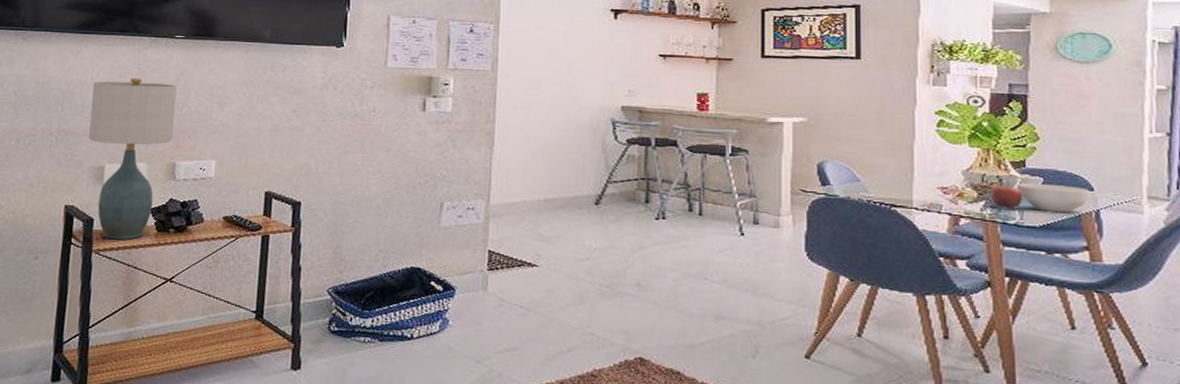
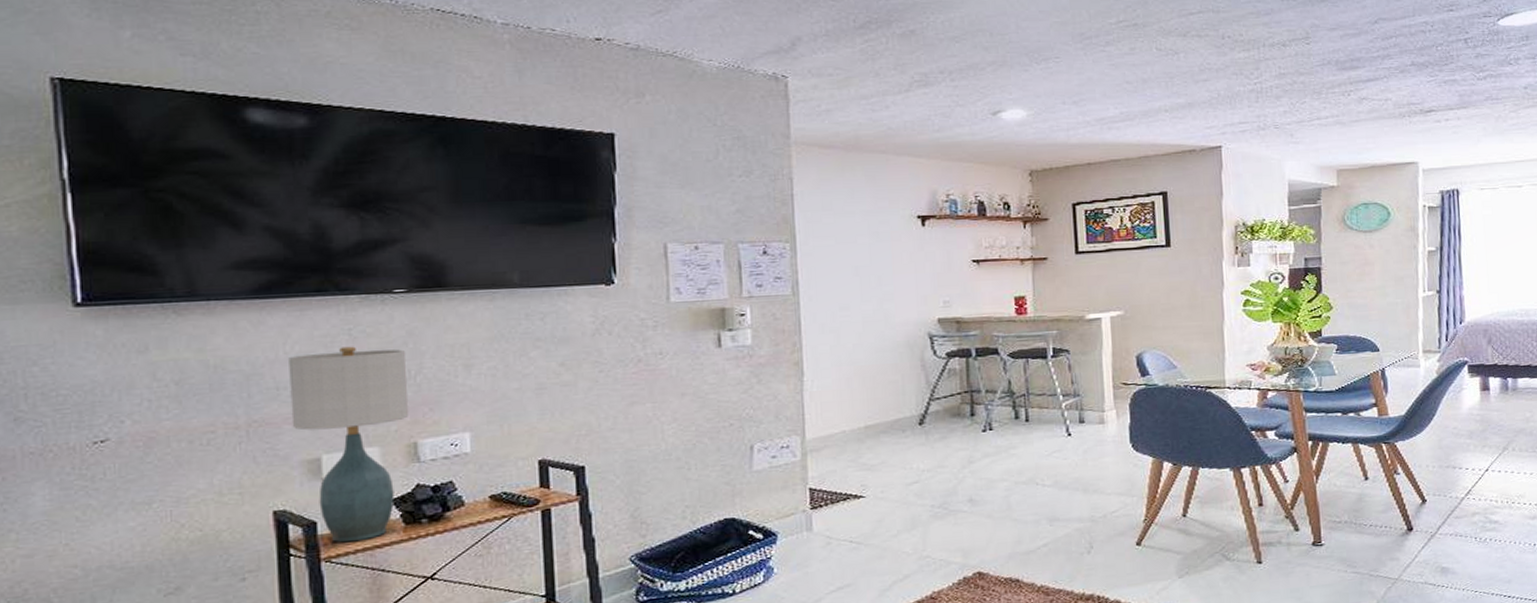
fruit: present [991,183,1022,209] -> none [1293,353,1320,378]
bowl: present [1018,183,1089,213] -> none [1316,349,1376,375]

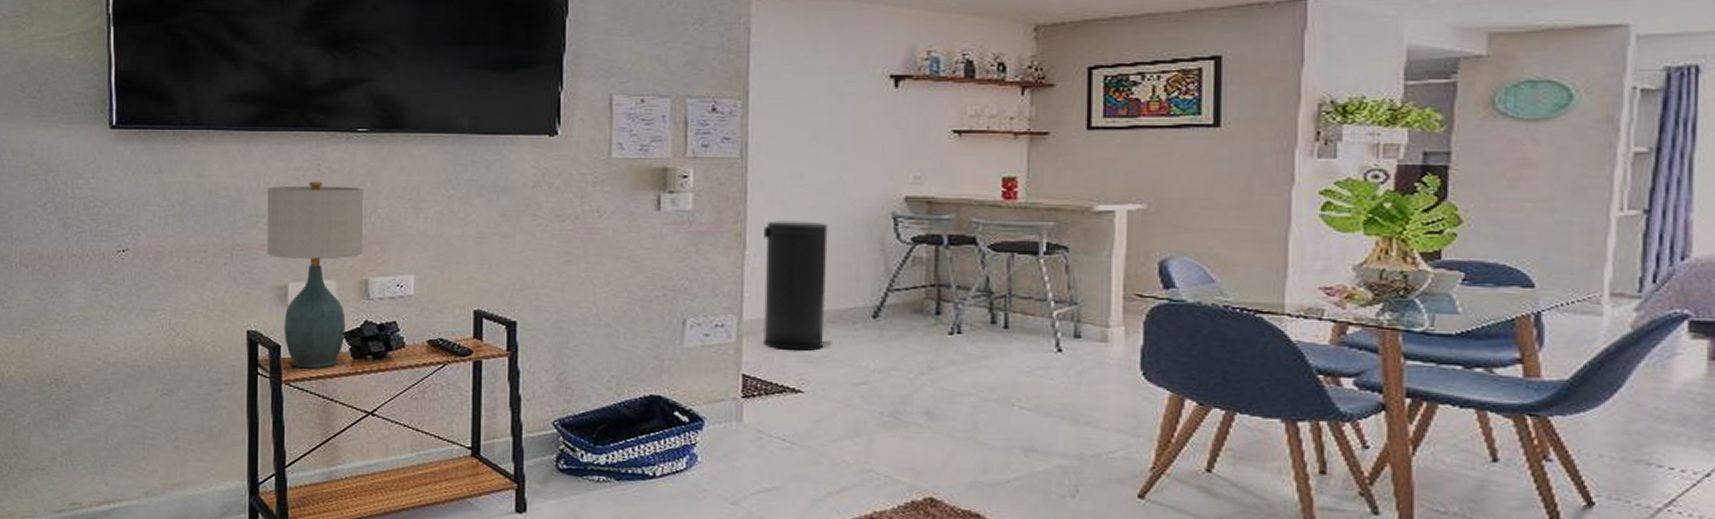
pedal bin: none [819,346,887,462] -> present [764,220,832,351]

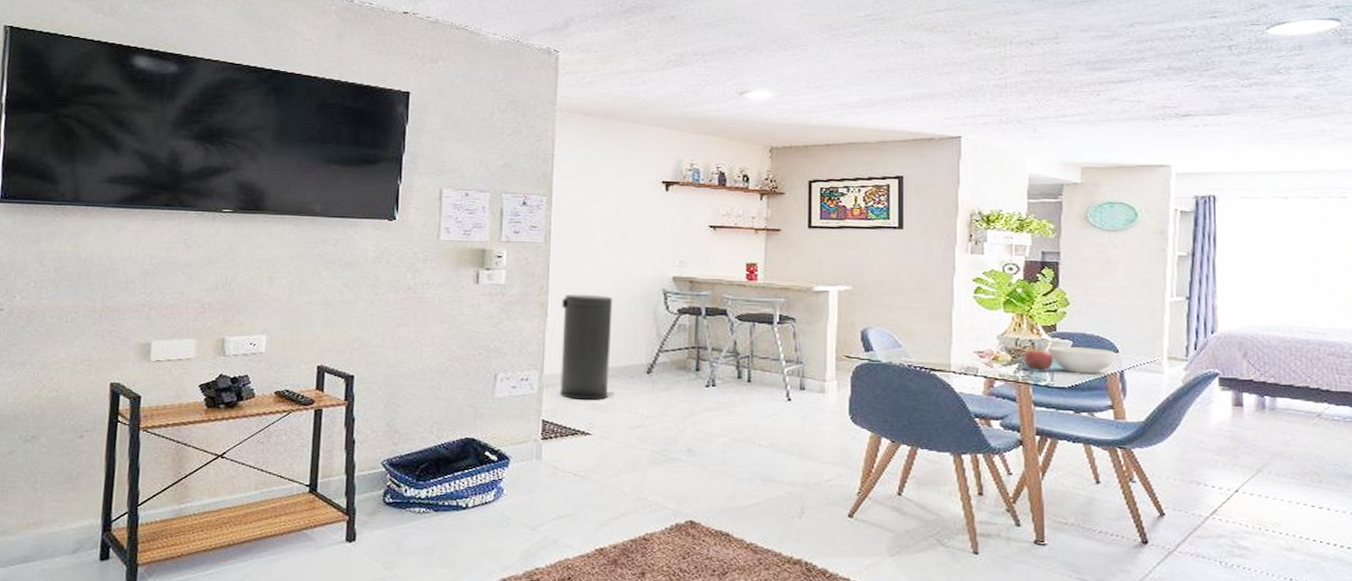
table lamp: present [266,181,364,369] -> none [133,253,225,417]
fruit: none [1391,280,1434,313] -> present [1024,346,1053,371]
bowl: none [1429,279,1528,316] -> present [1049,346,1115,373]

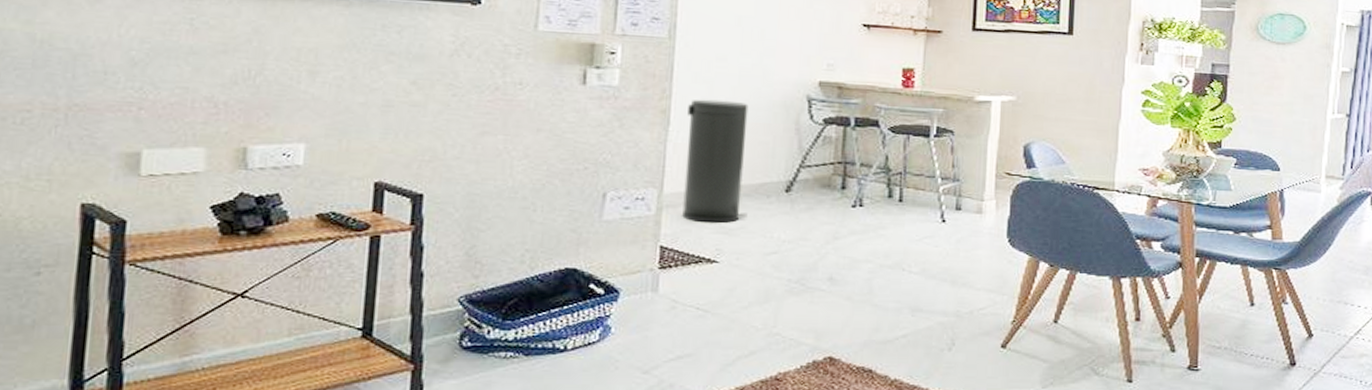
fruit: present [1024,346,1053,371] -> none [1188,164,1216,190]
bowl: present [1049,346,1115,373] -> none [1213,163,1276,192]

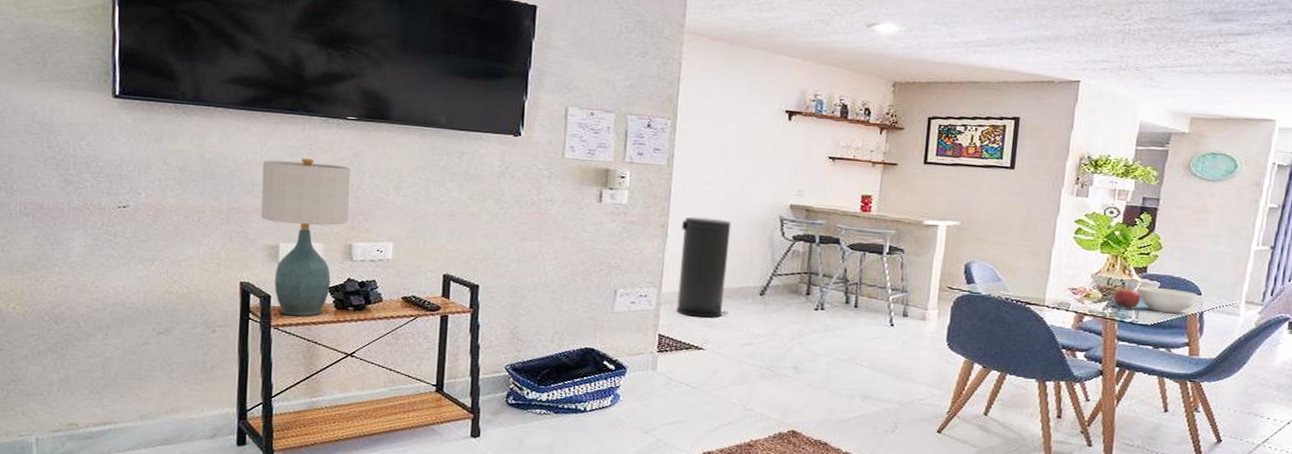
table lamp: none [115,36,248,247] -> present [260,158,350,317]
fruit: none [1188,164,1216,190] -> present [1113,286,1141,309]
bowl: none [1213,163,1276,192] -> present [1137,286,1198,313]

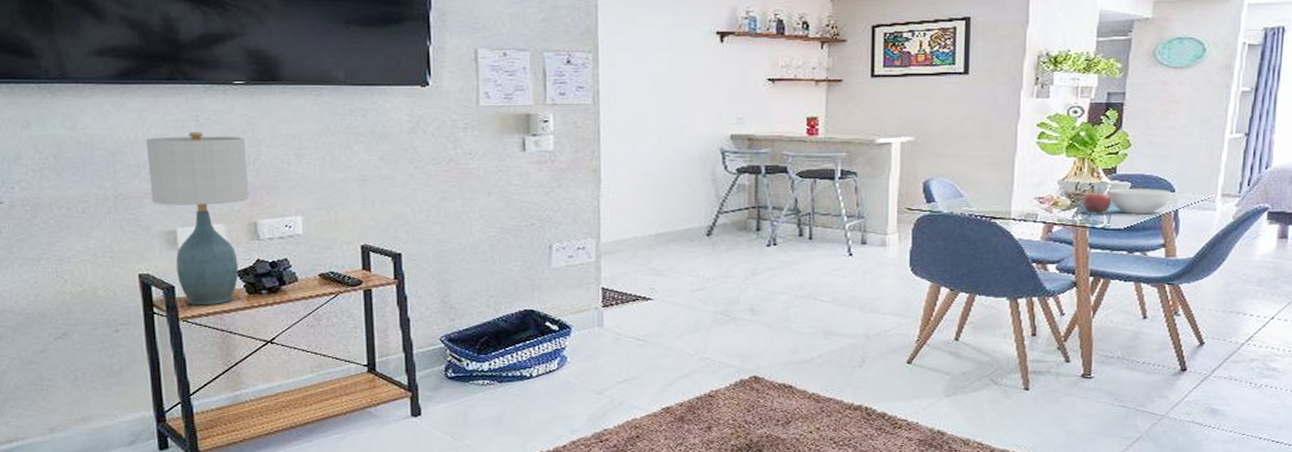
pedal bin: present [676,216,731,318] -> none [616,157,675,266]

